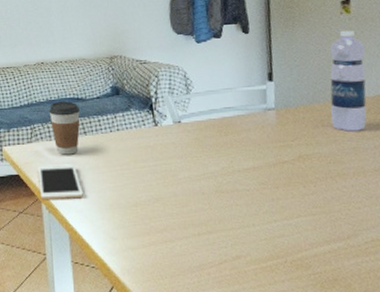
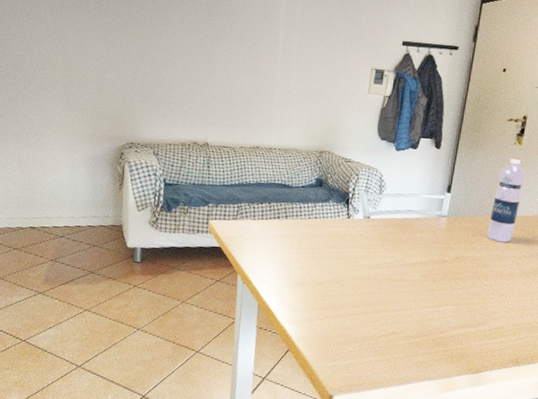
cell phone: present [38,164,83,199] -> none [237,241,276,274]
coffee cup: present [48,101,80,155] -> none [256,185,285,235]

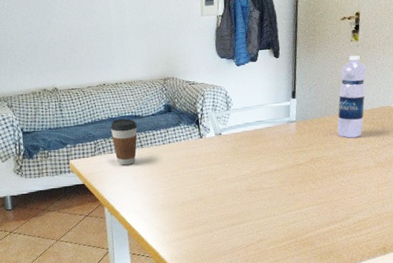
coffee cup: none [256,185,285,235] -> present [110,119,138,165]

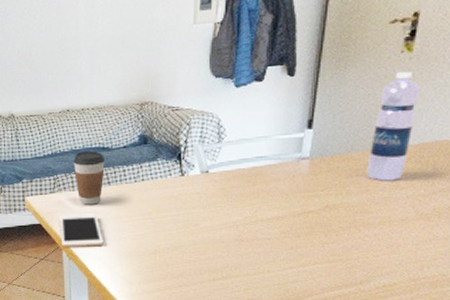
cell phone: none [101,173,140,204] -> present [60,214,104,247]

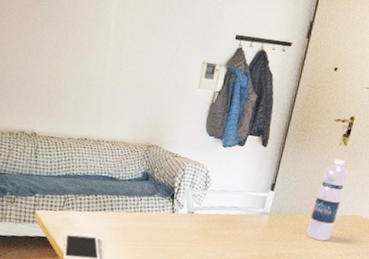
coffee cup: present [73,151,105,205] -> none [83,177,111,227]

